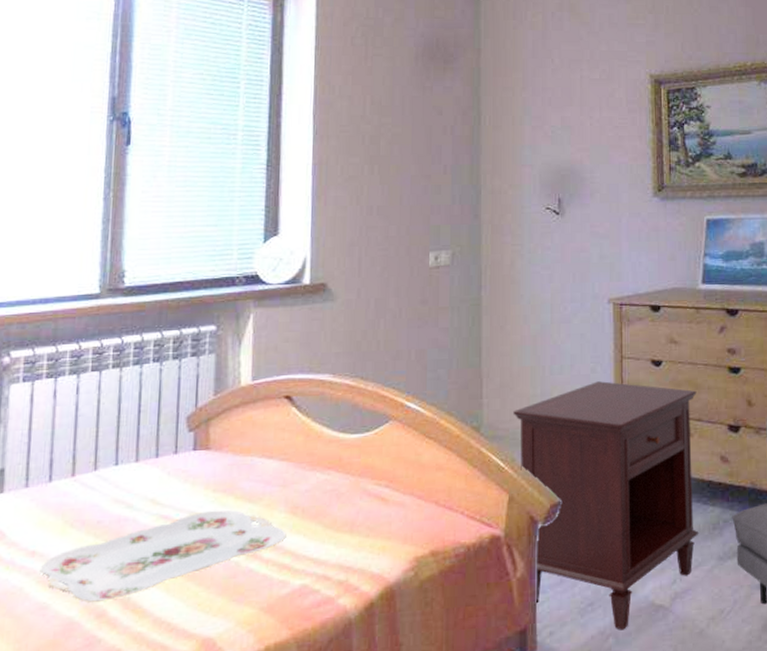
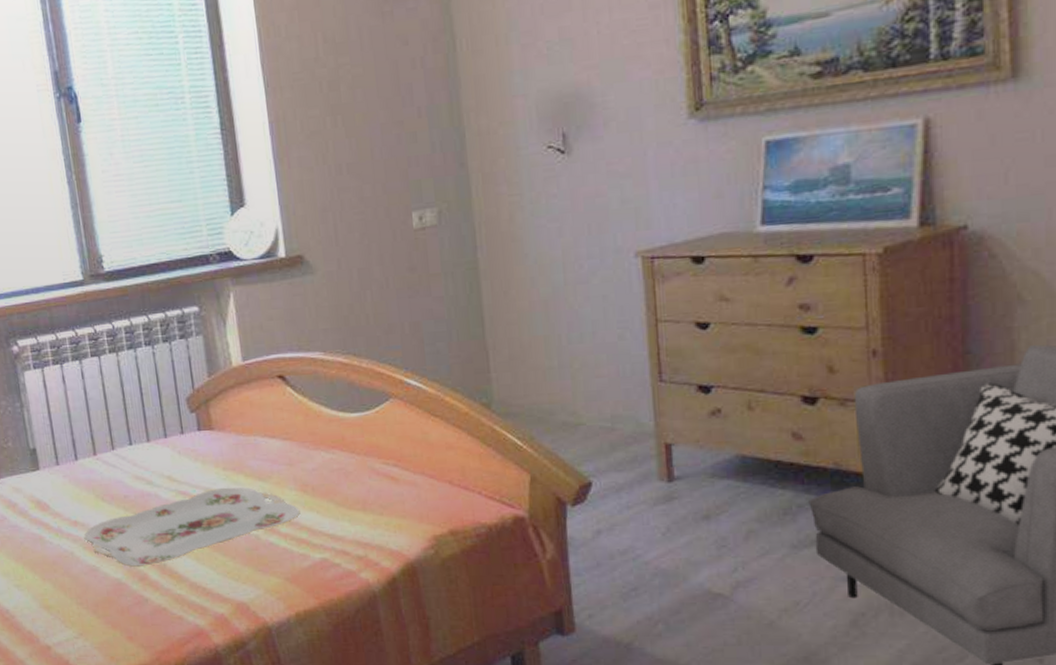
nightstand: present [513,381,699,630] -> none [527,349,766,617]

